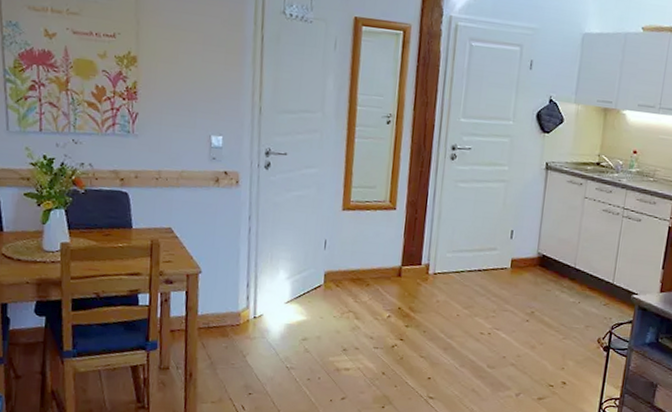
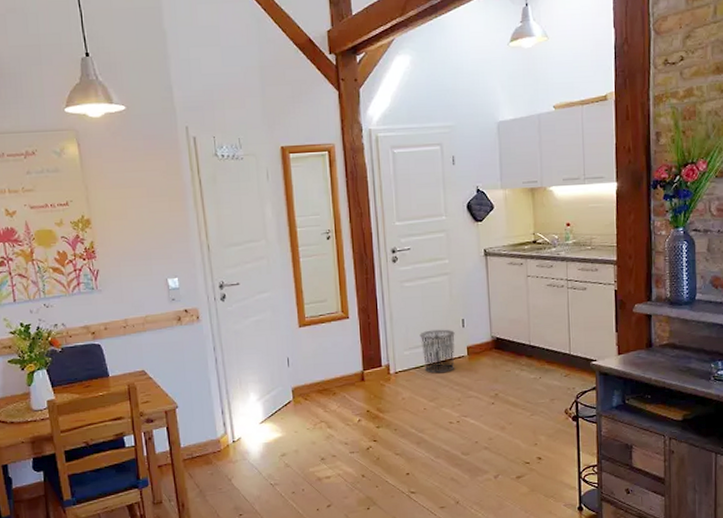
waste bin: none [465,236,502,282] -> present [420,329,455,374]

